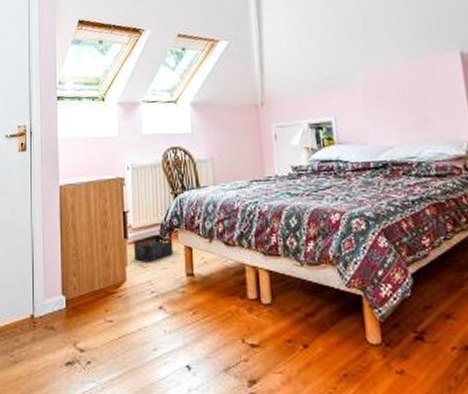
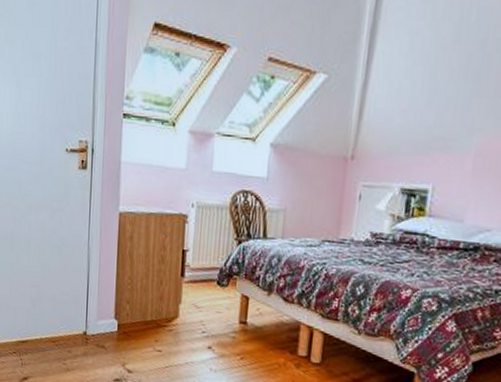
storage bin: present [134,234,173,262] -> none [189,277,231,304]

